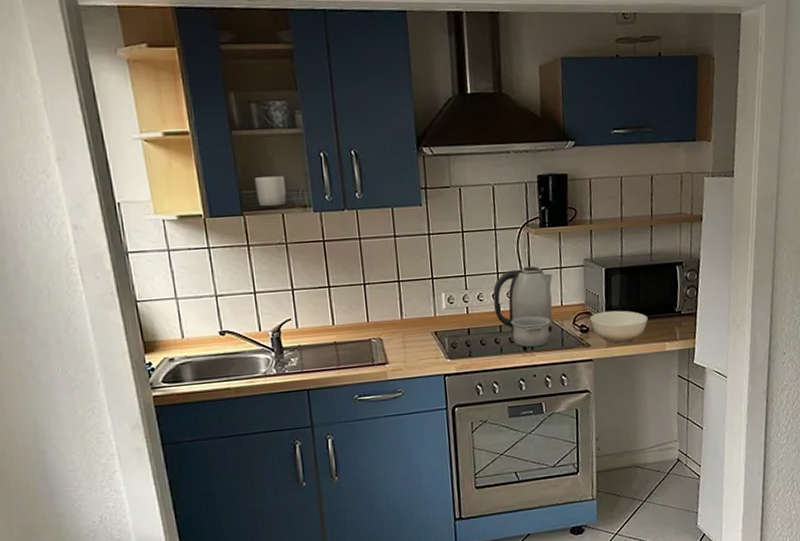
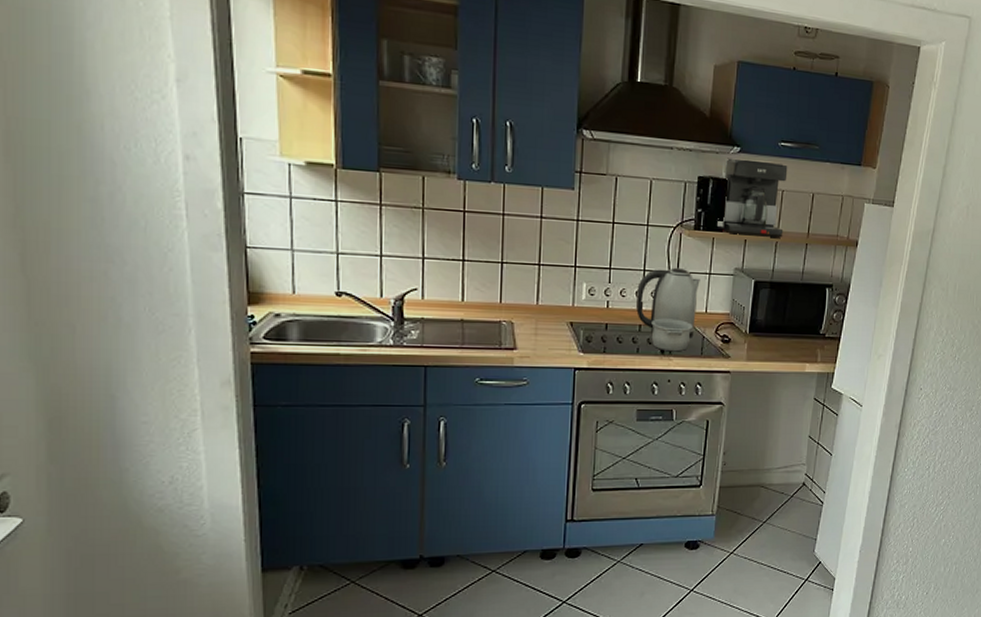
mug: present [254,176,287,207] -> none [396,134,431,168]
coffee maker: none [560,151,627,227] -> present [717,159,788,238]
bowl: present [590,310,648,344] -> none [733,324,791,359]

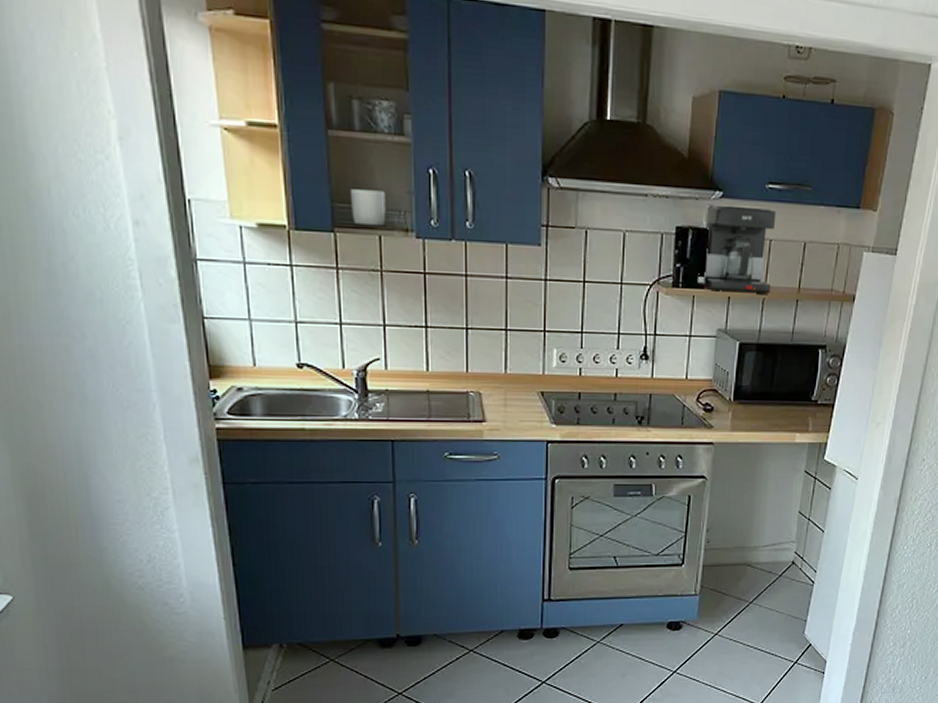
mug: none [396,134,431,168] -> present [349,189,386,227]
kettle: present [635,267,700,339] -> none [610,329,680,408]
cooking pot: present [651,318,693,352] -> none [627,386,672,422]

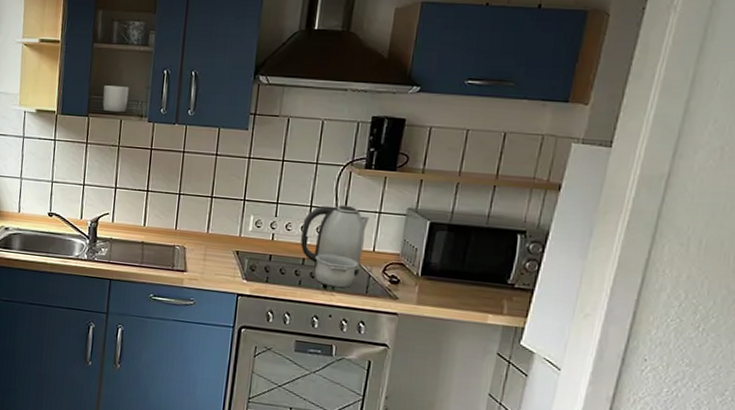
kettle: none [610,329,680,408] -> present [300,204,369,276]
cooking pot: none [627,386,672,422] -> present [315,253,359,288]
coffee maker: present [698,205,776,294] -> none [391,99,475,179]

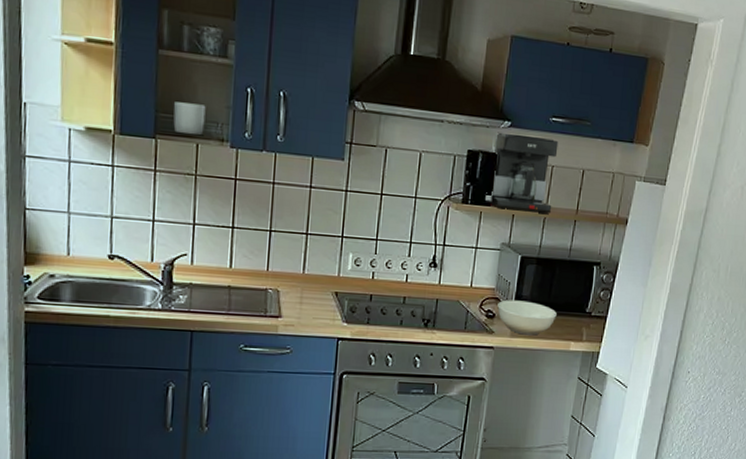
kettle: present [300,204,369,276] -> none [400,240,466,313]
cooking pot: present [315,253,359,288] -> none [416,291,457,326]
coffee maker: none [391,99,475,179] -> present [485,133,559,214]
bowl: none [402,266,472,305] -> present [497,300,557,336]

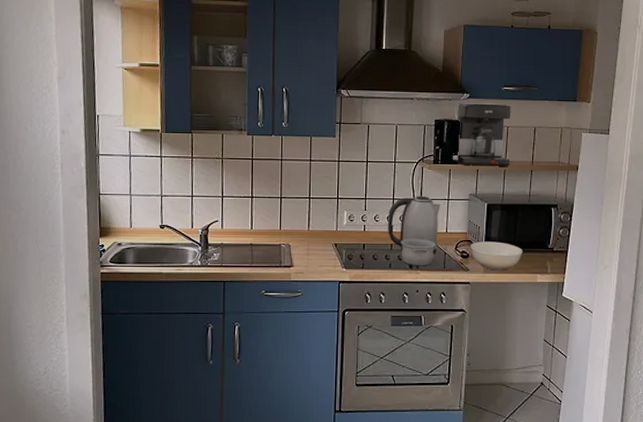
mug: present [173,102,206,136] -> none [203,104,228,128]
kettle: none [400,240,466,313] -> present [387,195,440,255]
cooking pot: none [416,291,457,326] -> present [401,238,436,266]

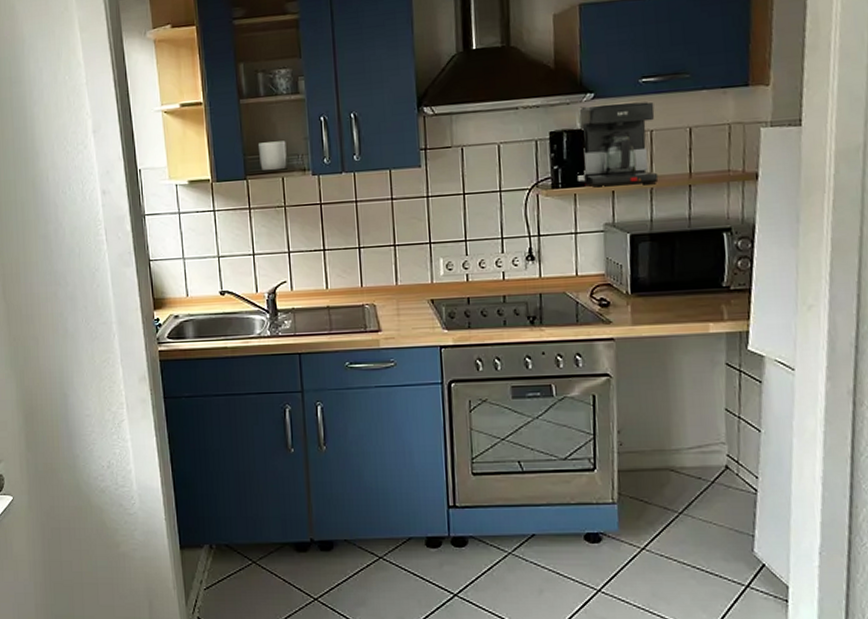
mug: none [203,104,228,128] -> present [257,140,287,172]
kettle: present [387,195,440,255] -> none [496,230,566,306]
cooking pot: present [401,238,436,266] -> none [516,285,563,322]
bowl: present [470,241,523,271] -> none [611,283,686,321]

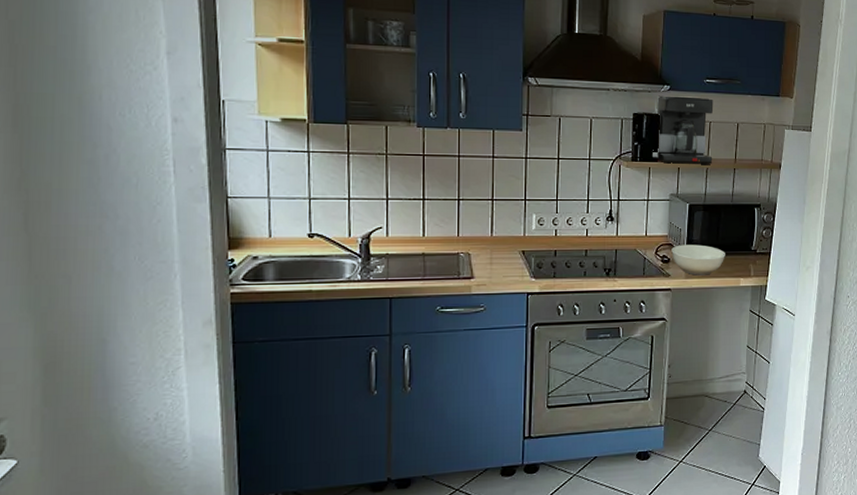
mug: present [257,140,287,172] -> none [362,89,392,119]
bowl: none [611,283,686,321] -> present [671,244,725,276]

